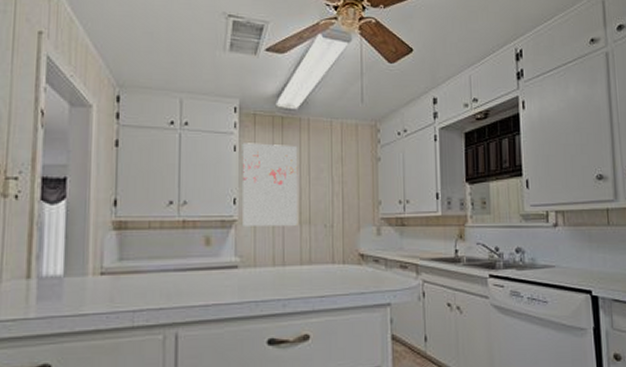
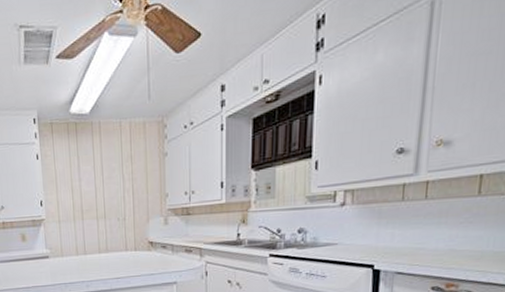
wall art: present [242,143,298,226] -> none [43,149,95,224]

